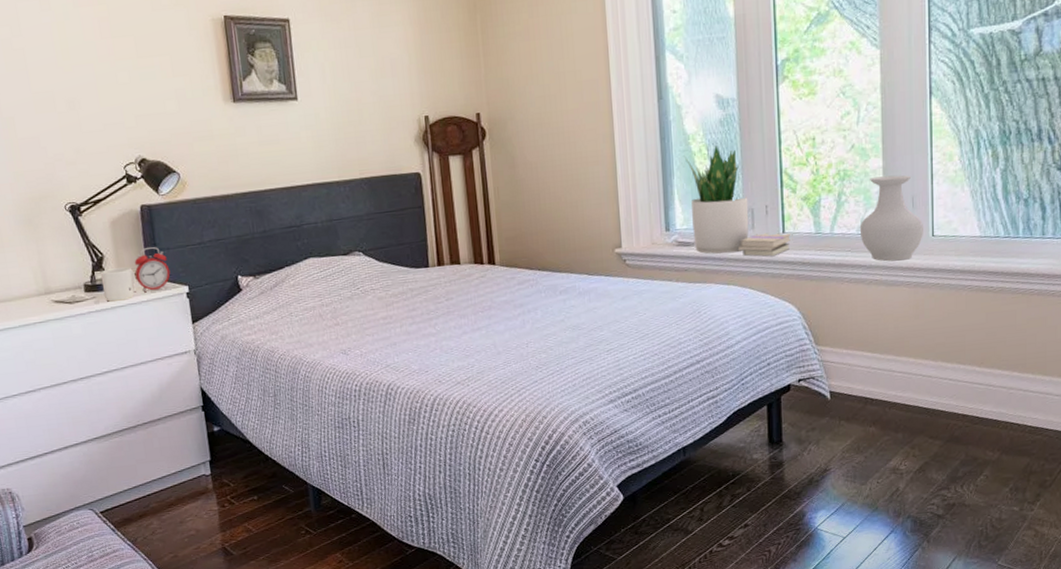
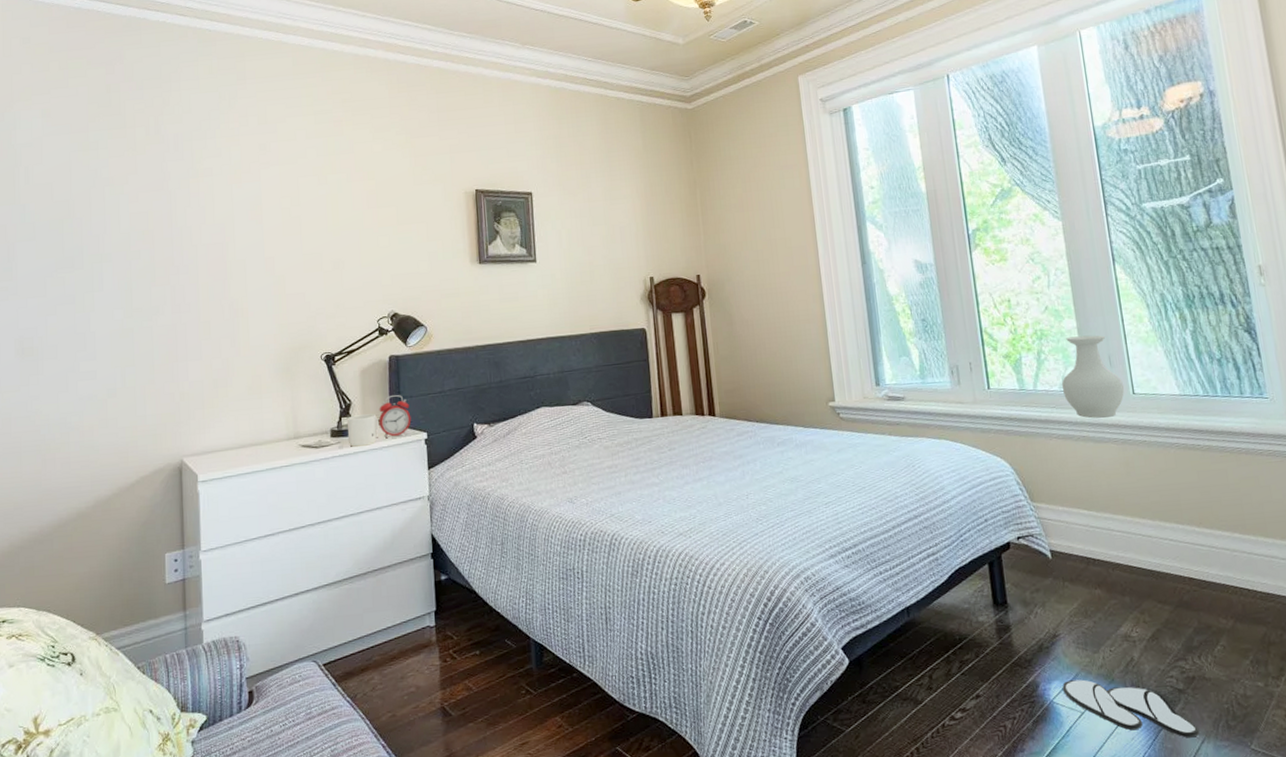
planter: present [684,145,749,255] -> none [889,306,956,409]
books: present [737,232,793,257] -> none [945,388,999,413]
slippers: none [828,508,952,557] -> present [1062,679,1200,738]

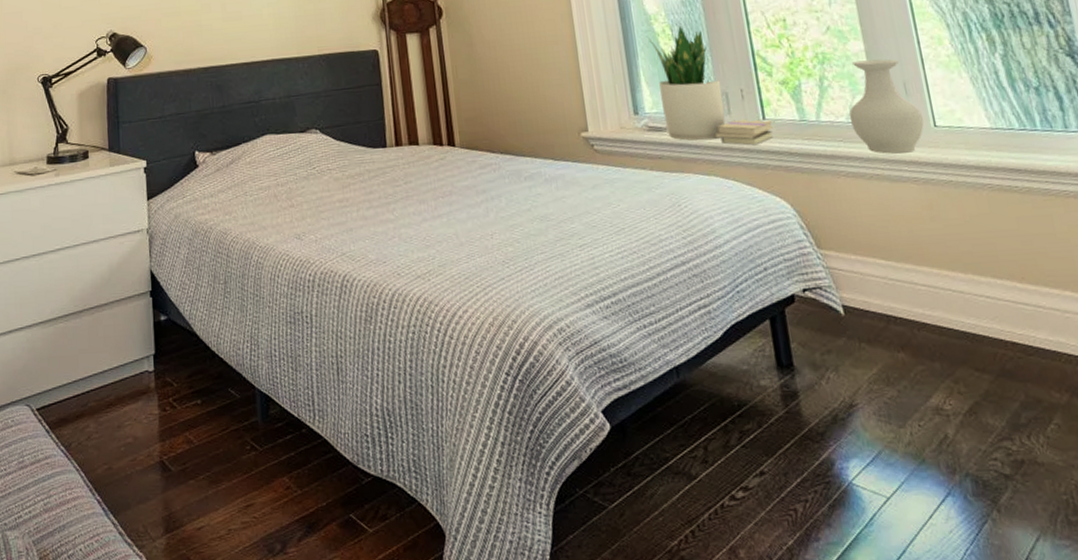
mug: present [346,413,379,448] -> none [63,139,96,176]
alarm clock: present [378,395,411,438] -> none [96,120,130,165]
planter: none [889,306,956,409] -> present [647,26,726,142]
books: none [945,388,999,413] -> present [714,119,776,146]
slippers: present [1062,679,1200,738] -> none [863,458,1034,534]

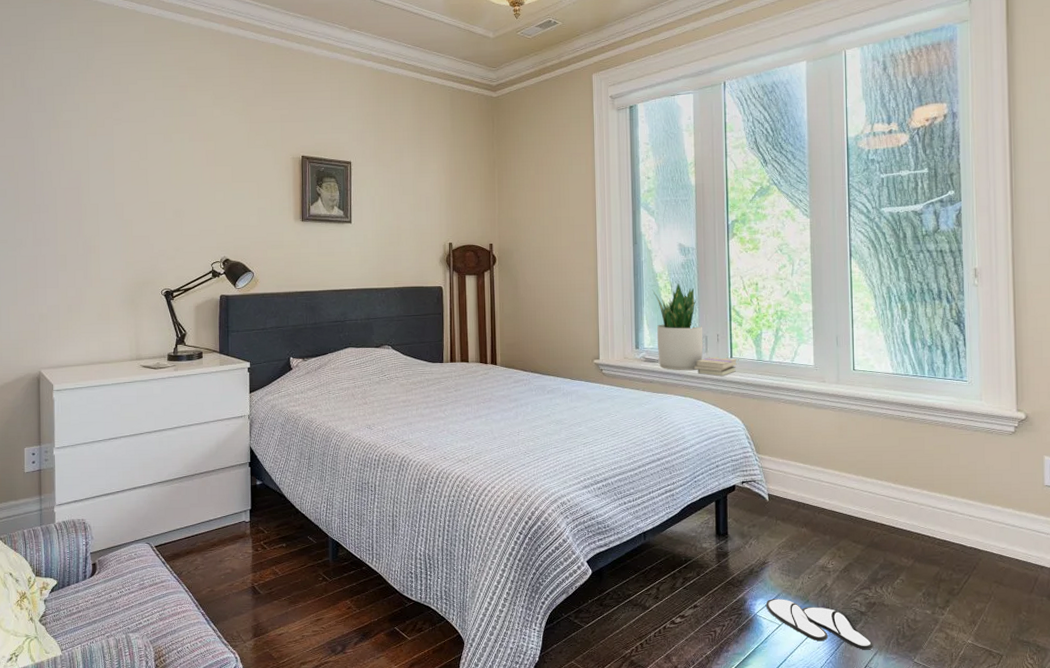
vase: present [849,59,924,155] -> none [793,318,846,389]
slippers: none [863,458,1034,534] -> present [766,599,874,650]

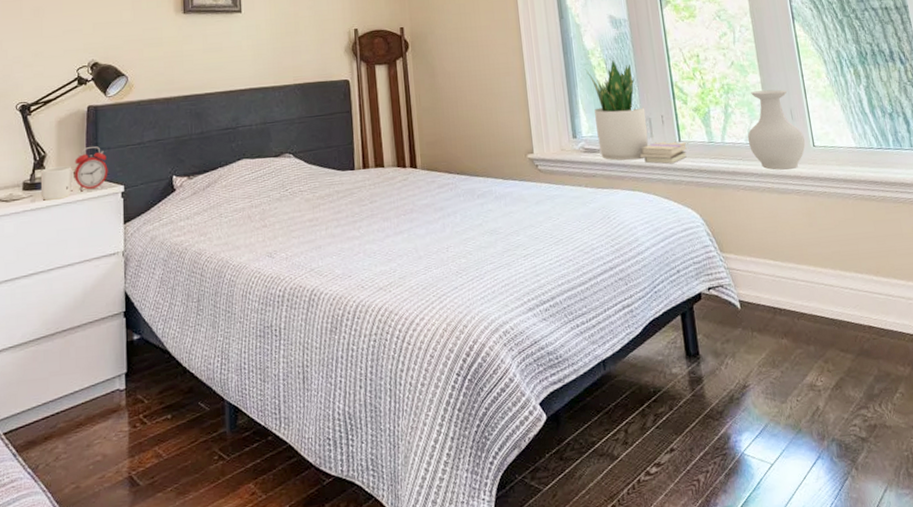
mug: none [181,343,209,371] -> present [40,166,74,201]
alarm clock: none [209,329,237,364] -> present [74,146,108,191]
slippers: present [766,599,874,650] -> none [753,430,883,487]
vase: none [793,318,846,389] -> present [747,89,805,171]

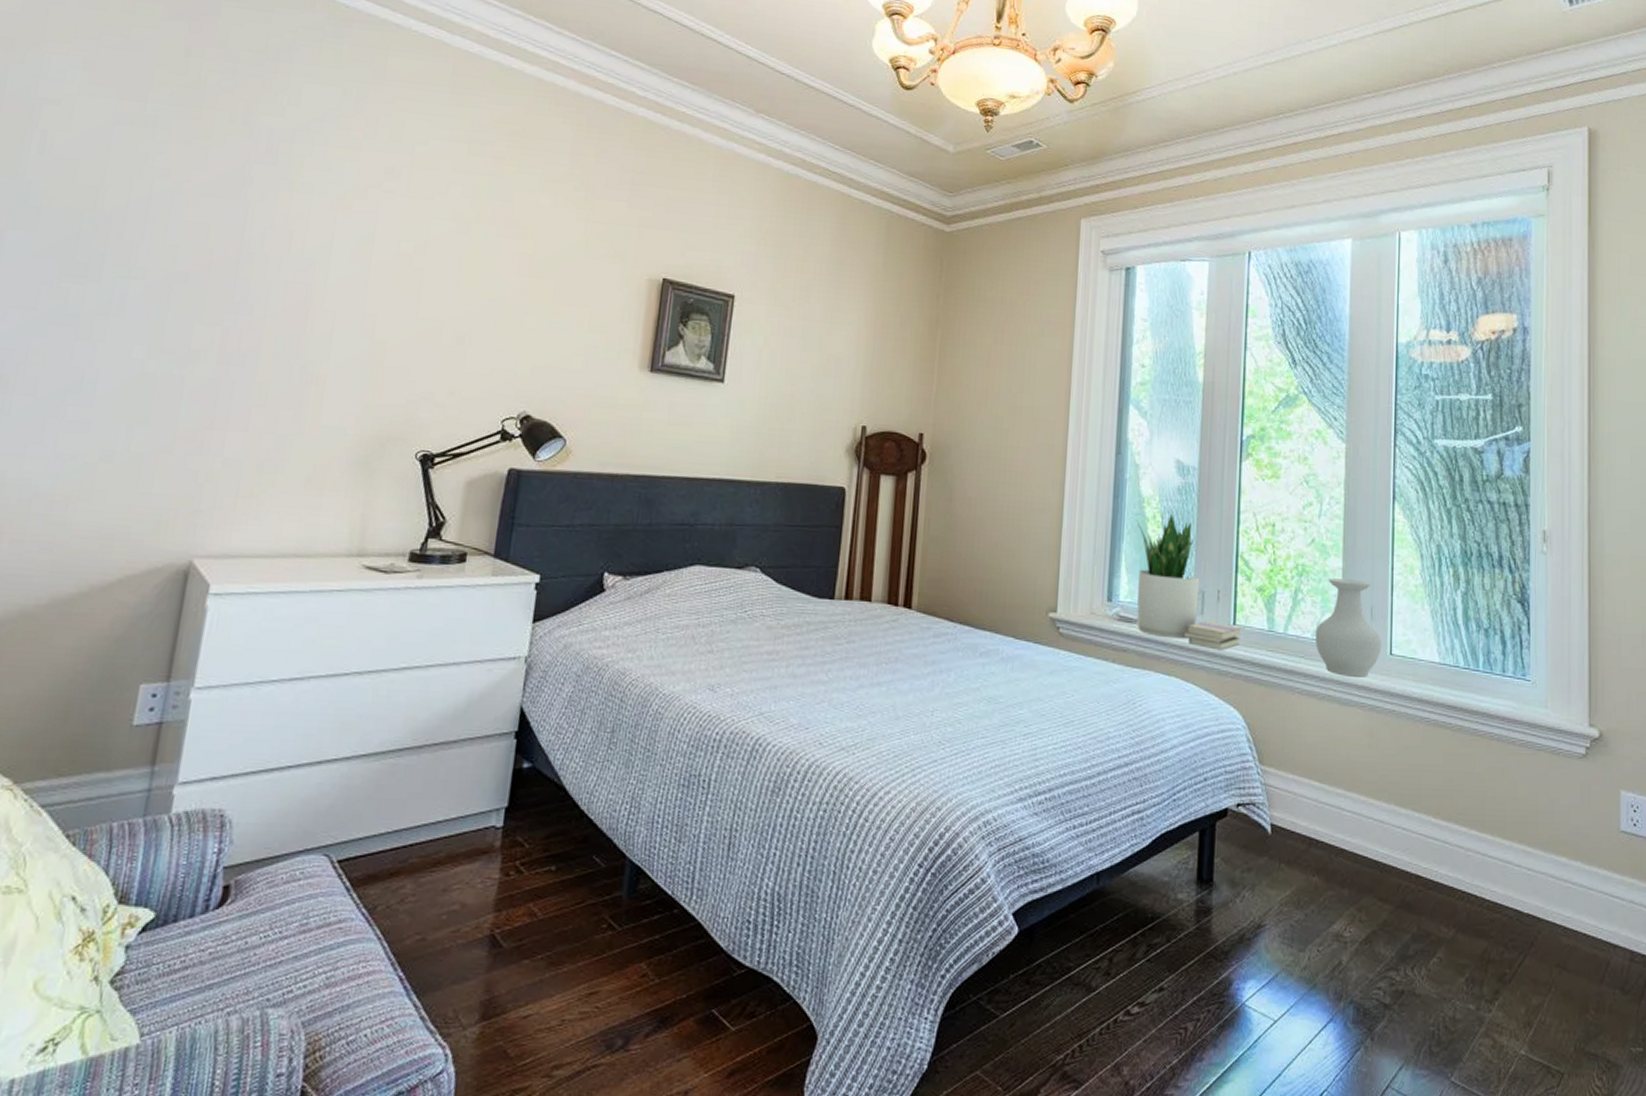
mug: present [40,166,74,201] -> none [431,538,478,581]
alarm clock: present [74,146,108,191] -> none [477,520,523,574]

